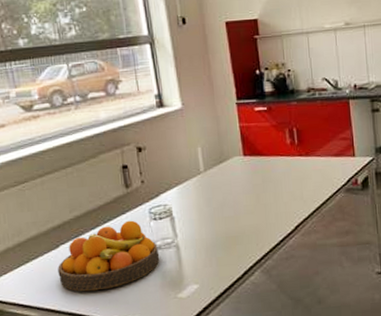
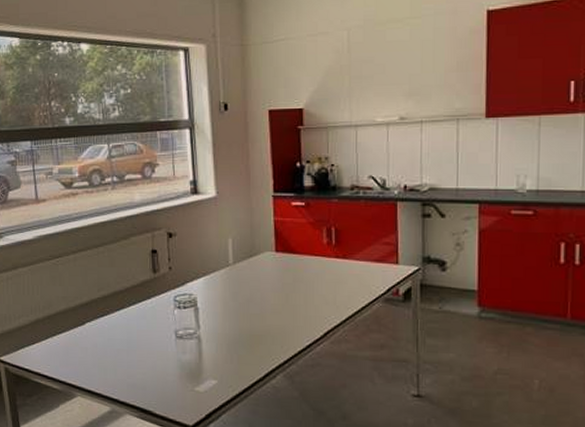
fruit bowl: present [58,220,160,292] -> none [82,306,181,372]

